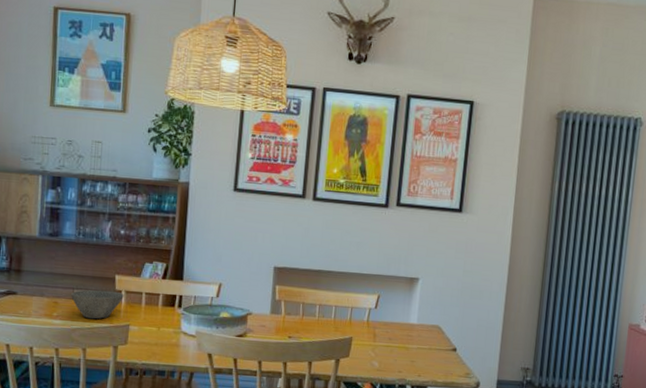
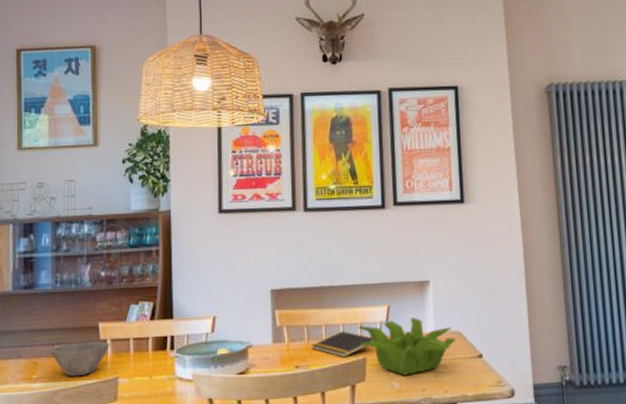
notepad: none [304,311,361,335] -> present [311,331,373,358]
plant: none [348,308,435,358] -> present [358,317,456,376]

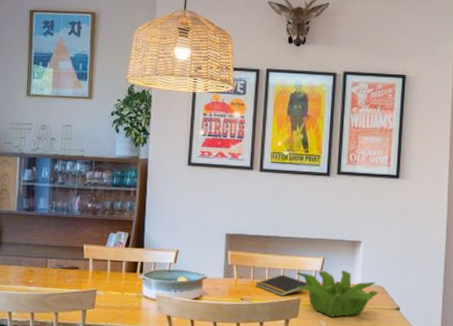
bowl: present [50,341,110,377] -> none [44,258,91,286]

